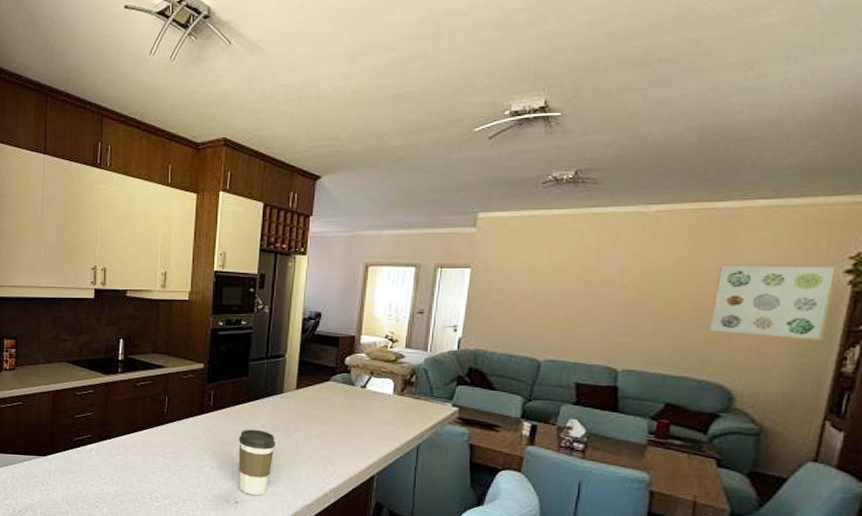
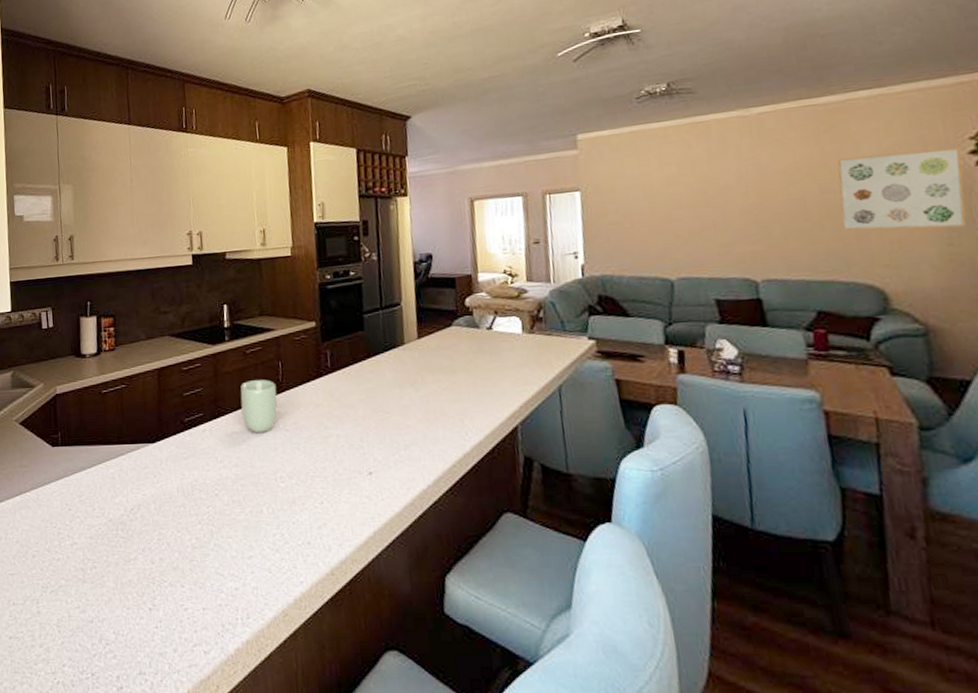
cup: none [127,410,161,457] -> present [240,380,278,433]
coffee cup: present [238,429,276,495] -> none [363,387,405,463]

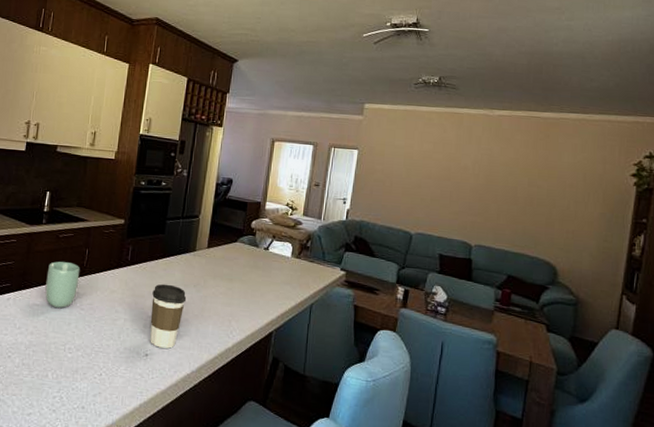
coffee cup: none [363,387,405,463] -> present [150,284,187,349]
wall art: present [836,147,966,231] -> none [537,162,627,229]

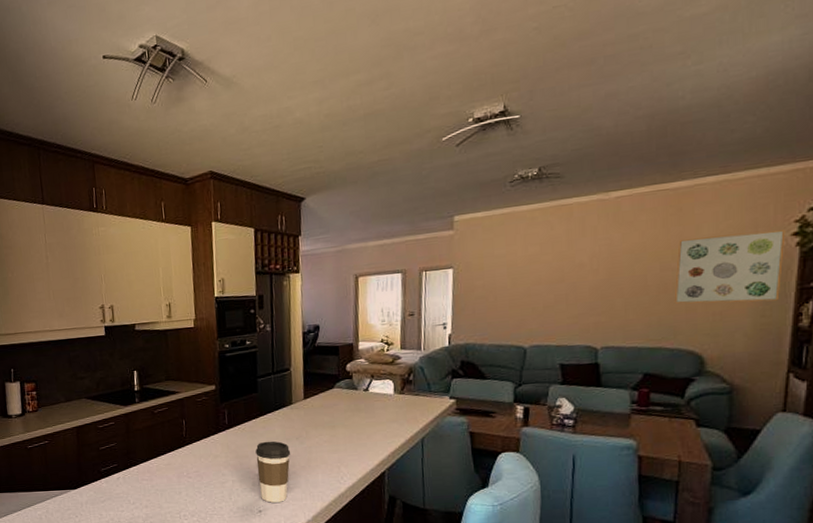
cup: present [45,261,80,308] -> none [149,435,182,480]
wall art: none [537,162,627,229] -> present [674,230,786,304]

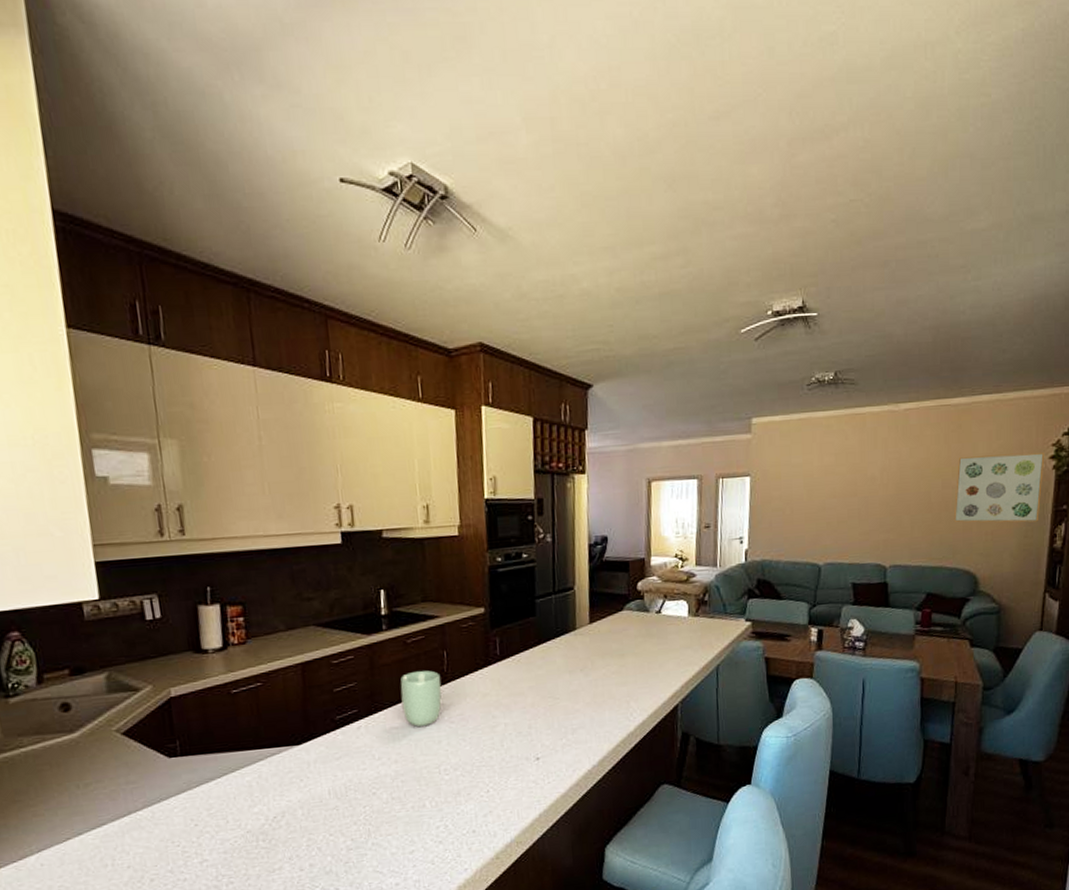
cup: none [149,435,182,480] -> present [400,670,442,727]
coffee cup: present [255,441,291,503] -> none [532,673,574,748]

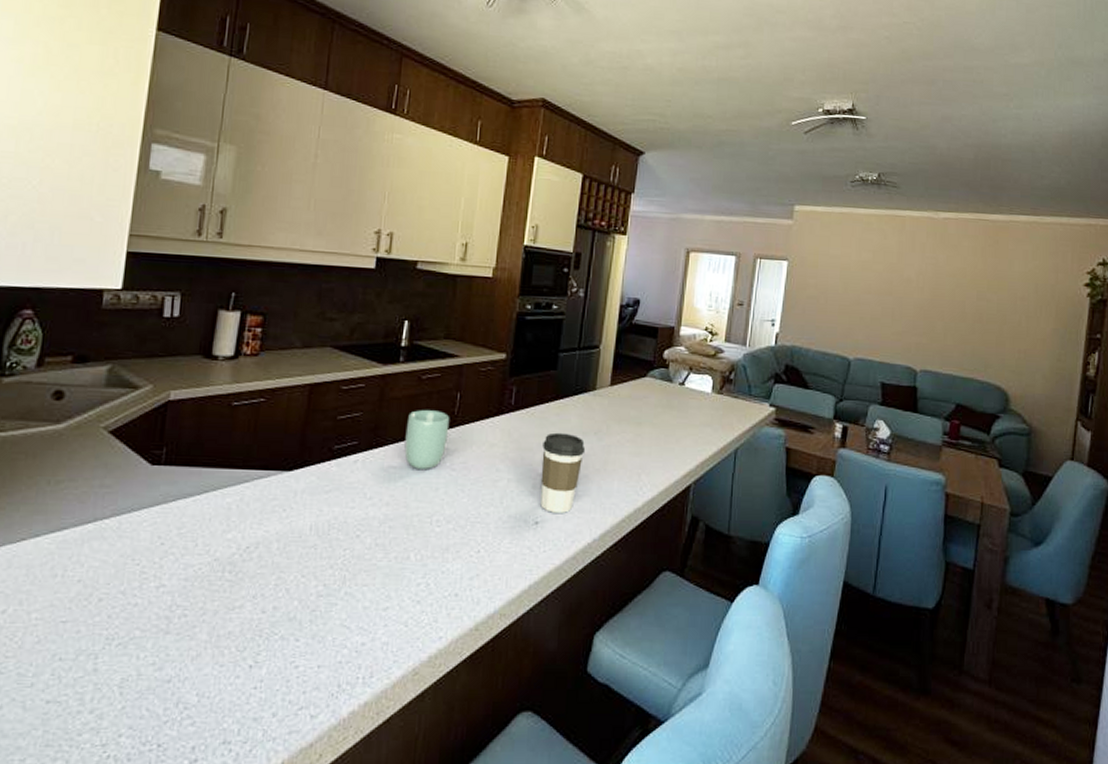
coffee cup: none [532,673,574,748] -> present [540,432,586,513]
wall art: present [953,453,1045,523] -> none [987,272,1080,347]

